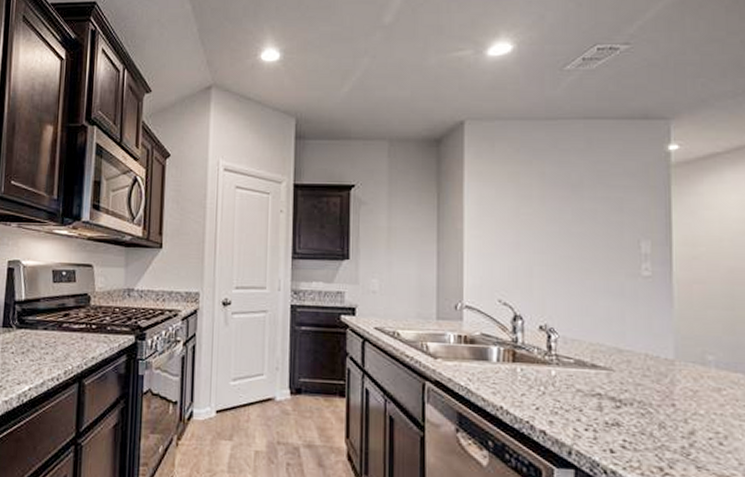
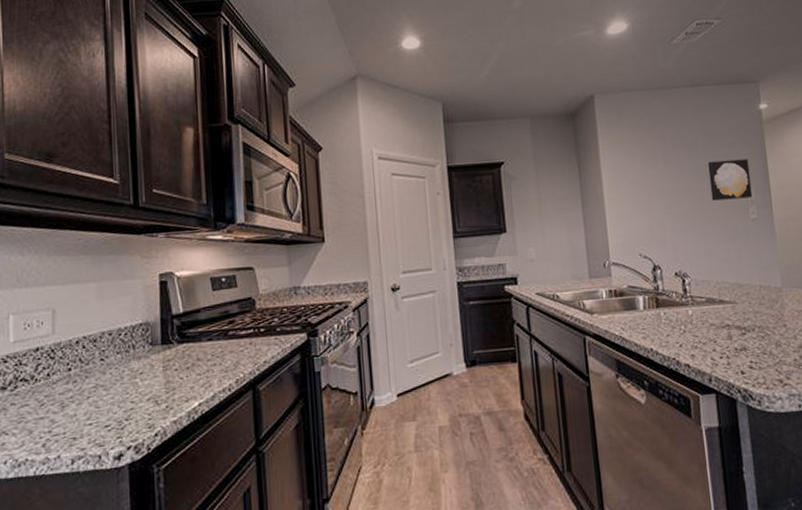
wall art: none [594,205,648,252] -> present [708,159,753,201]

